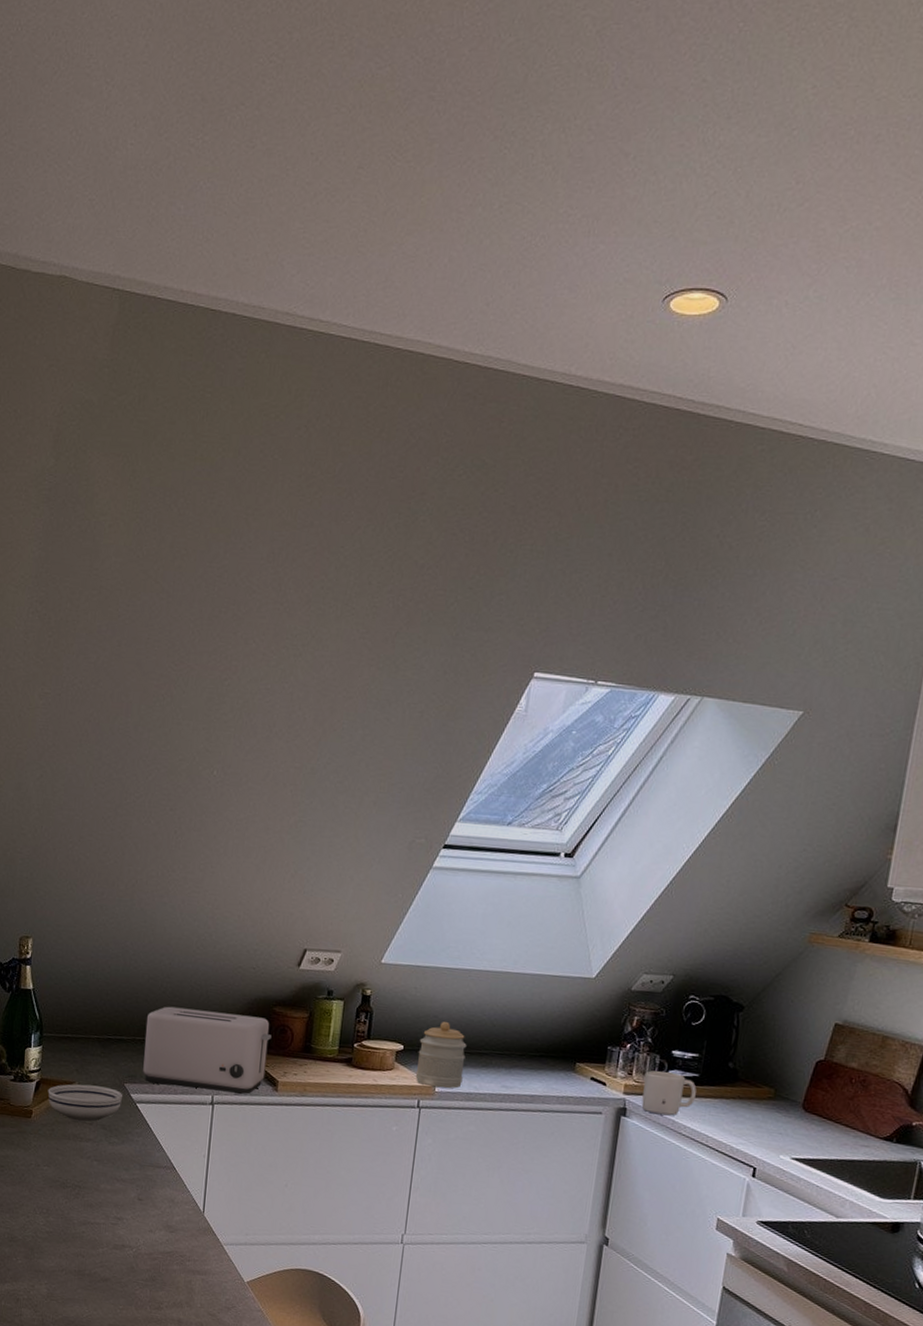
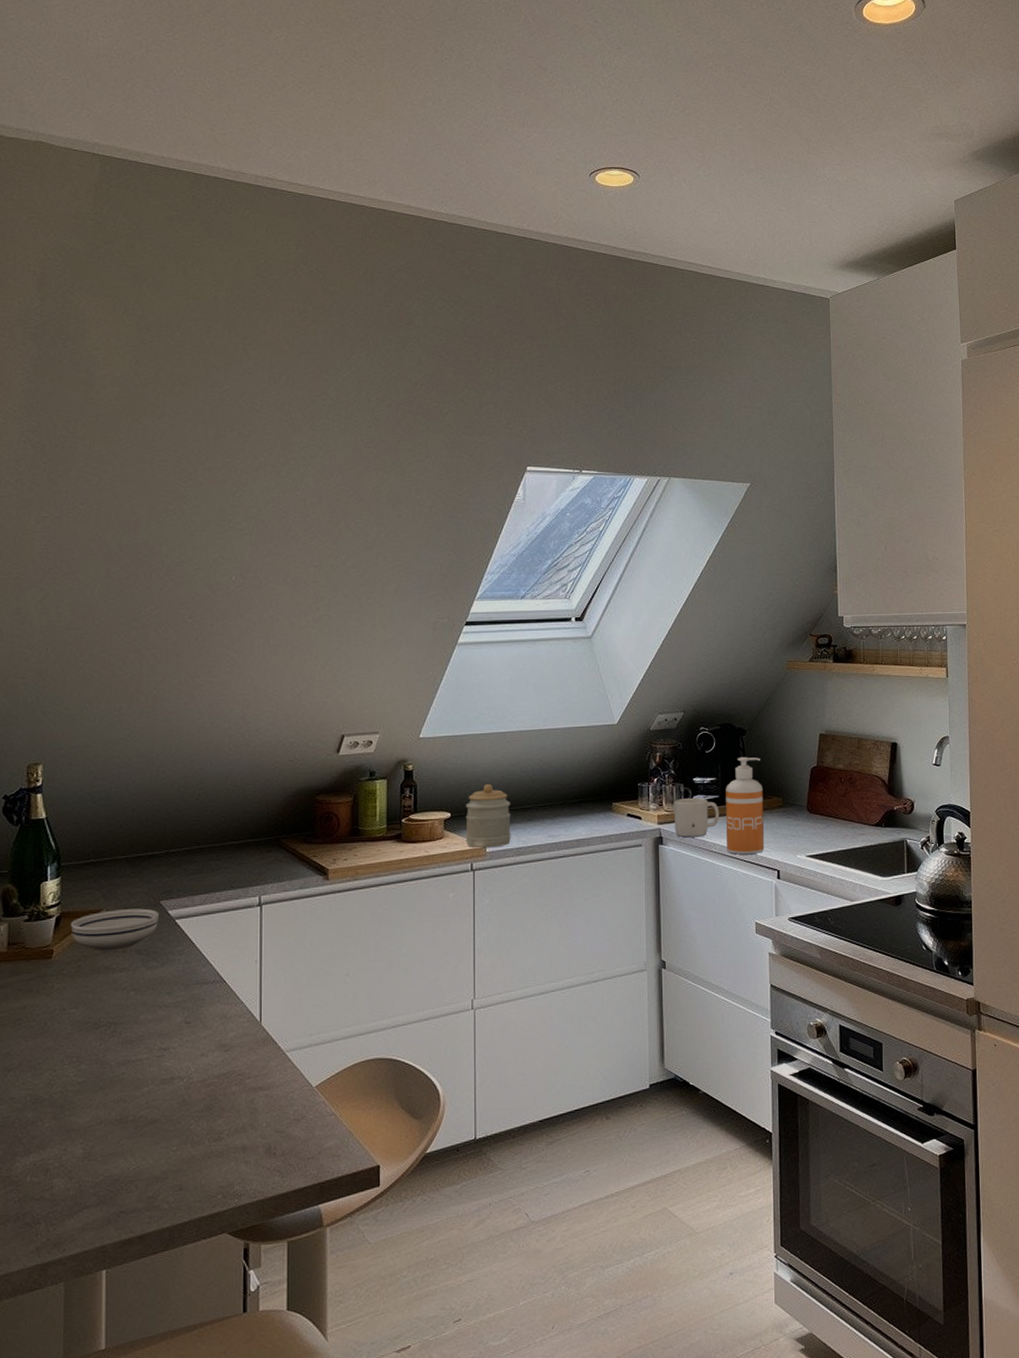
toaster: present [143,1006,272,1095] -> none [179,808,317,895]
soap dispenser: none [698,1035,756,1146] -> present [726,756,765,855]

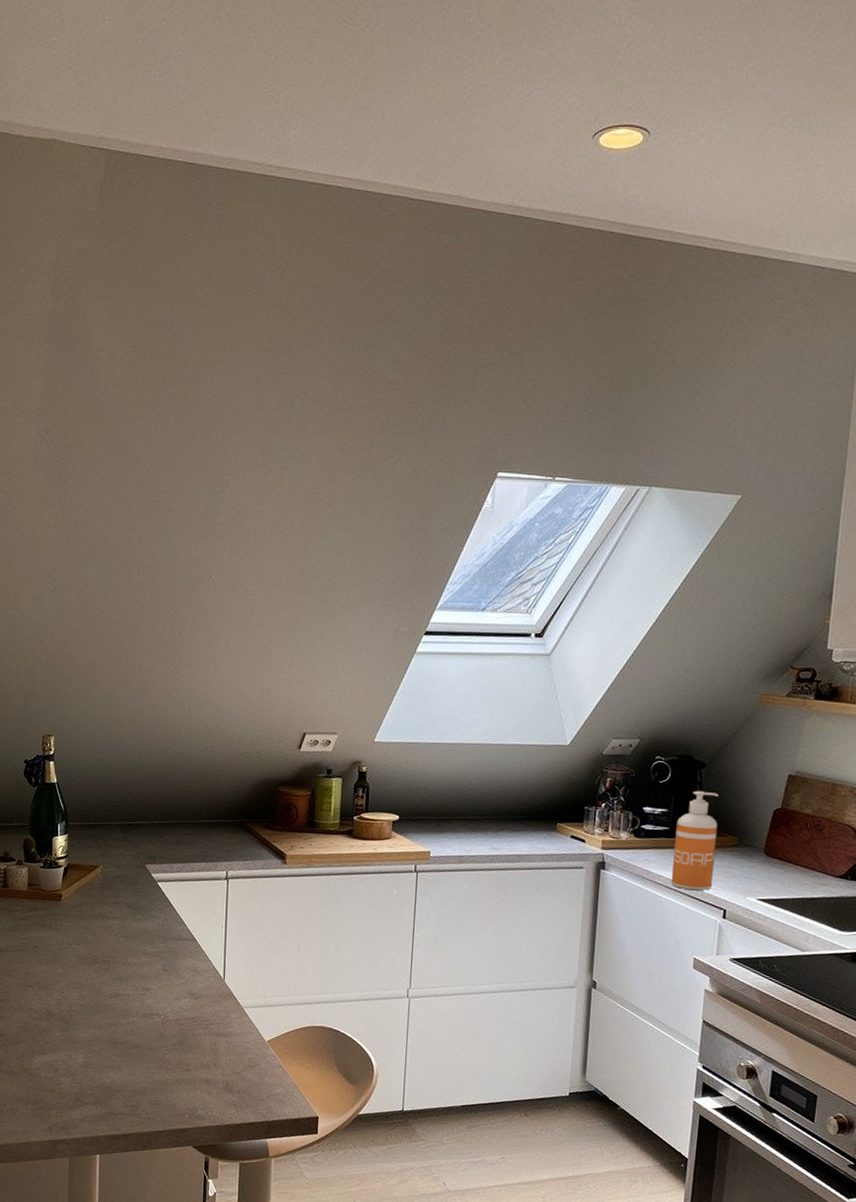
bowl: present [70,908,160,952] -> none [75,867,145,902]
jar: present [465,783,511,848] -> none [411,791,457,853]
mug: present [673,798,719,838] -> none [618,826,667,867]

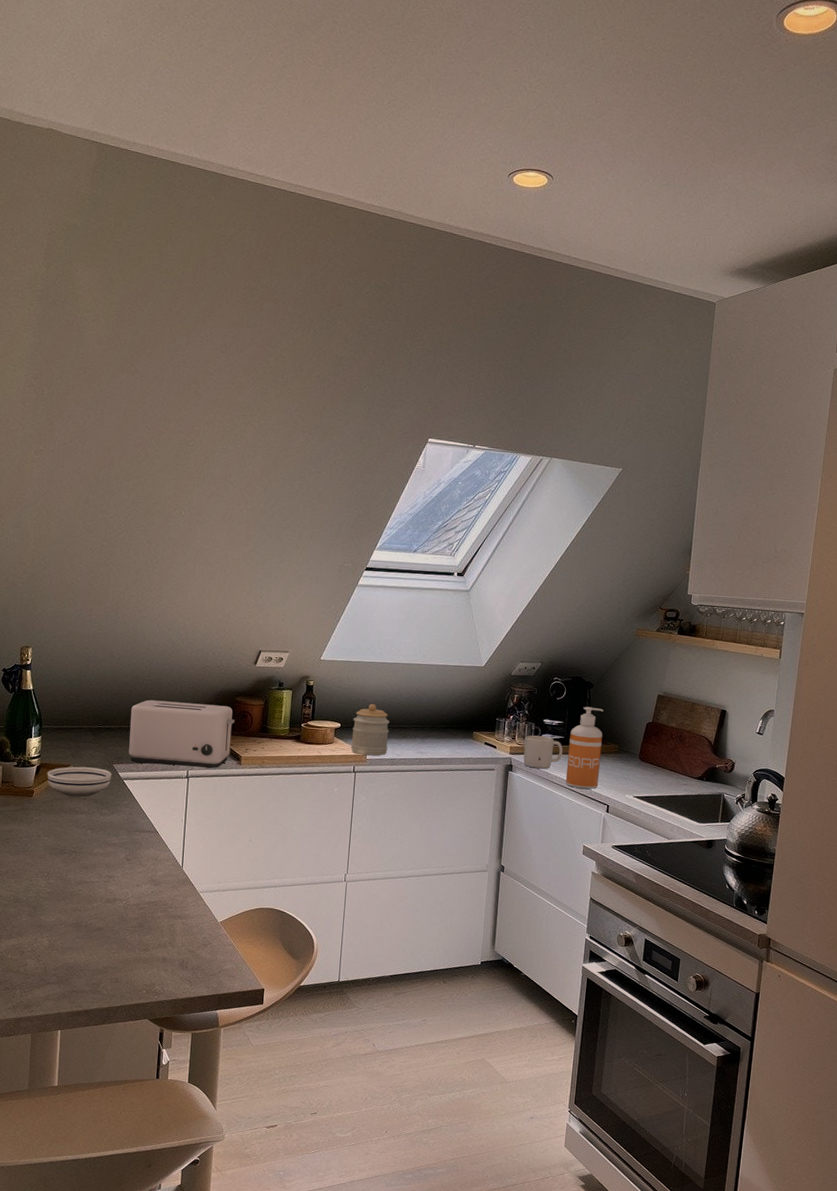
bowl: none [75,867,145,902] -> present [47,766,112,798]
toaster: none [162,791,278,869] -> present [129,699,235,769]
jar: none [411,791,457,853] -> present [350,703,390,756]
mug: none [618,826,667,867] -> present [523,735,563,769]

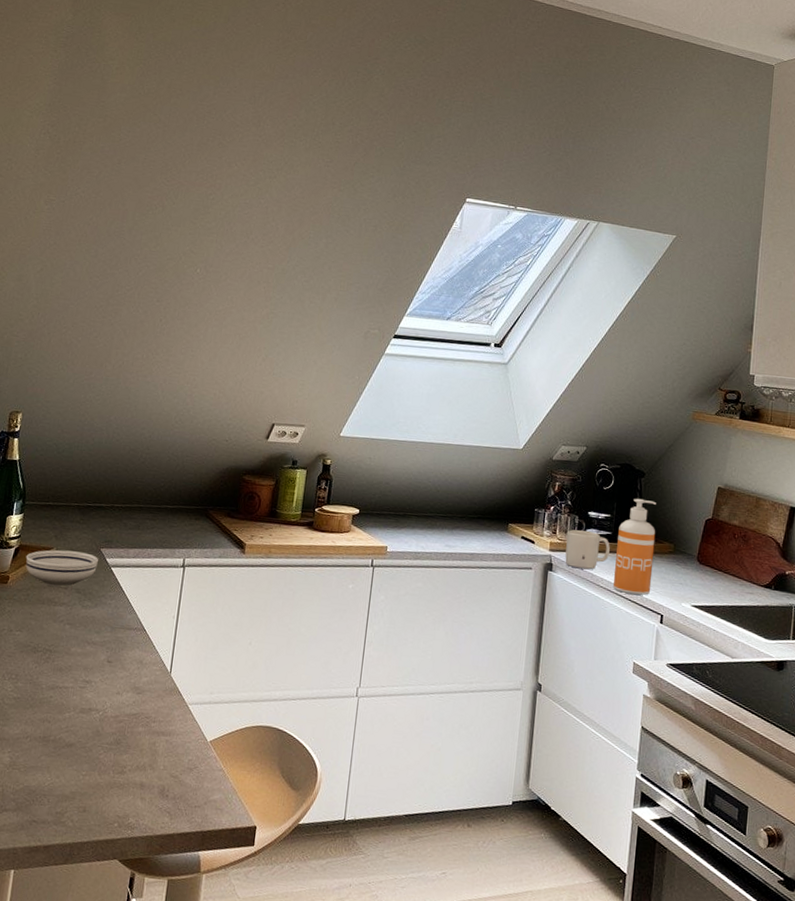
toaster: present [129,699,235,769] -> none [119,475,241,558]
jar: present [350,703,390,756] -> none [369,487,415,549]

